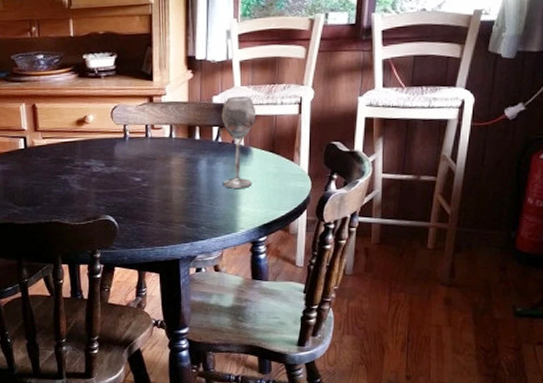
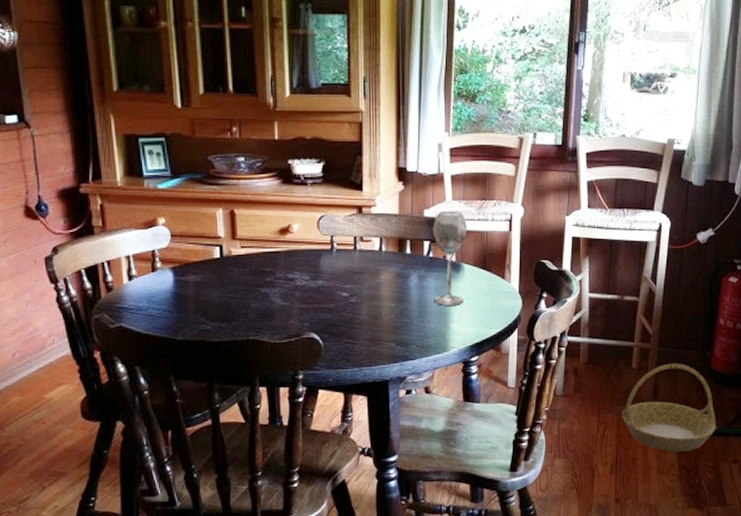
basket: none [415,244,520,332] -> present [622,364,716,452]

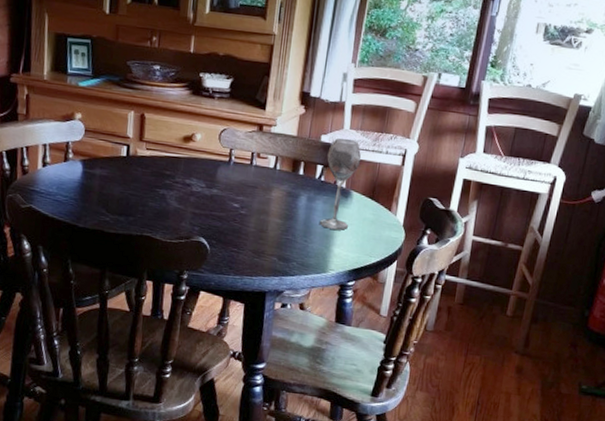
basket: present [622,364,716,452] -> none [489,316,586,406]

